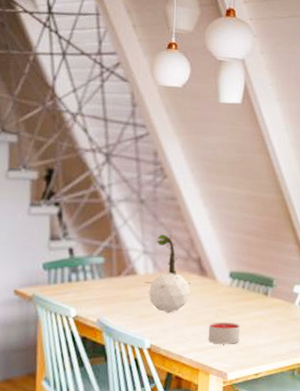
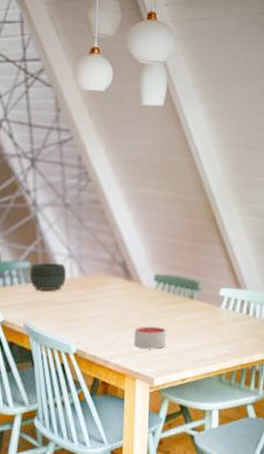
bowl: none [103,259,141,285] -> present [29,263,67,290]
plant: present [145,235,190,313] -> none [70,238,116,318]

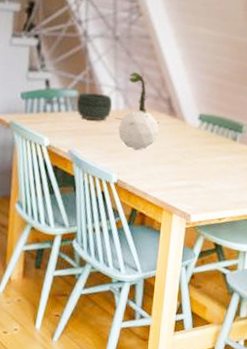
plant: none [70,238,116,318] -> present [115,72,160,151]
candle: present [134,326,166,349] -> none [173,163,206,187]

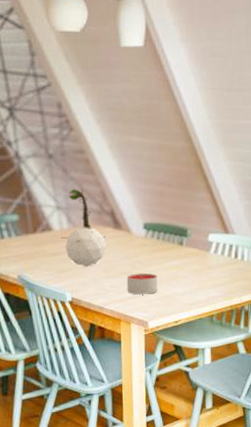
bowl: present [76,92,113,120] -> none [18,215,56,242]
candle: none [173,163,206,187] -> present [126,273,158,295]

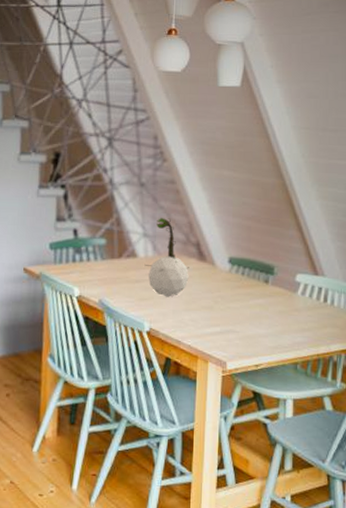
candle: present [126,273,158,295] -> none [207,308,240,332]

